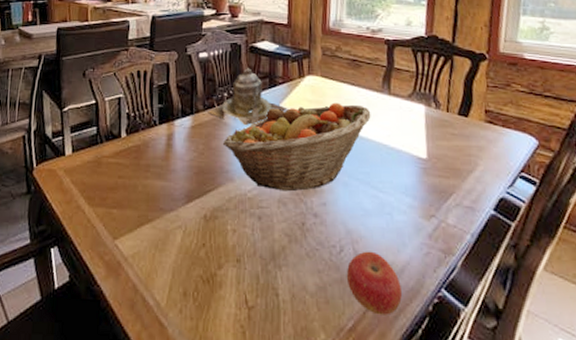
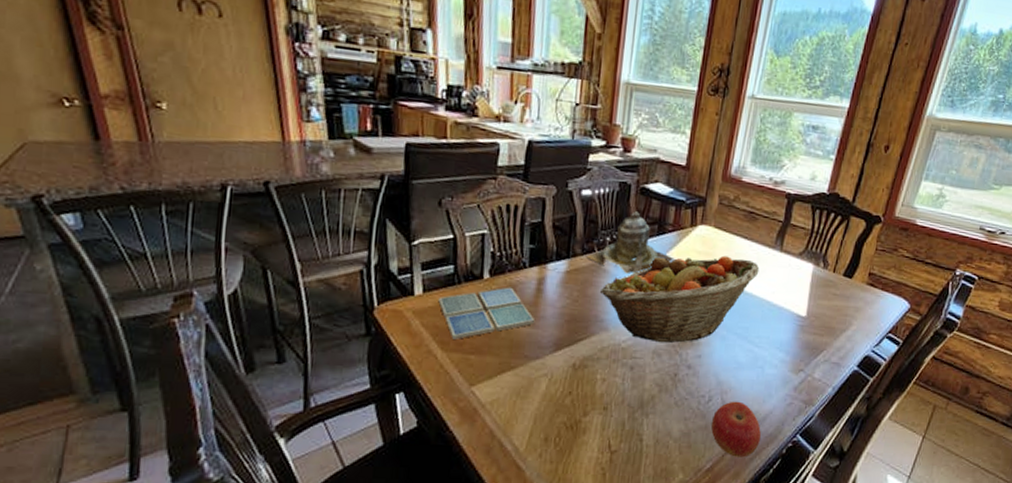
drink coaster: none [85,143,168,194] -> present [438,287,535,339]

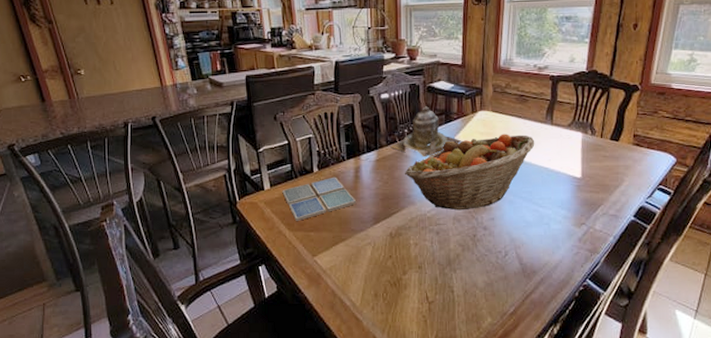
apple: present [711,401,761,458] -> none [509,254,554,302]

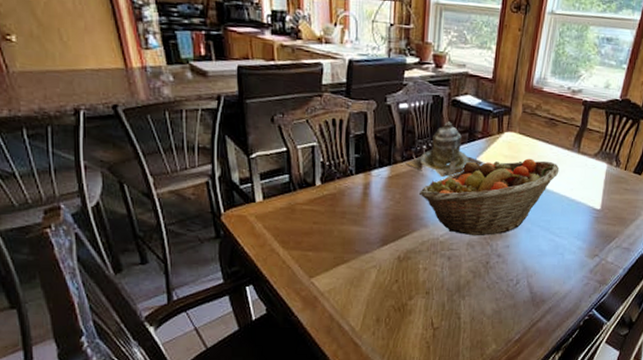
drink coaster: present [282,177,357,221] -> none [277,192,364,239]

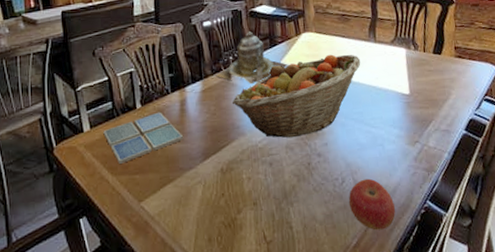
drink coaster: none [277,192,364,239] -> present [103,112,184,164]
apple: none [518,283,562,330] -> present [348,178,396,231]

